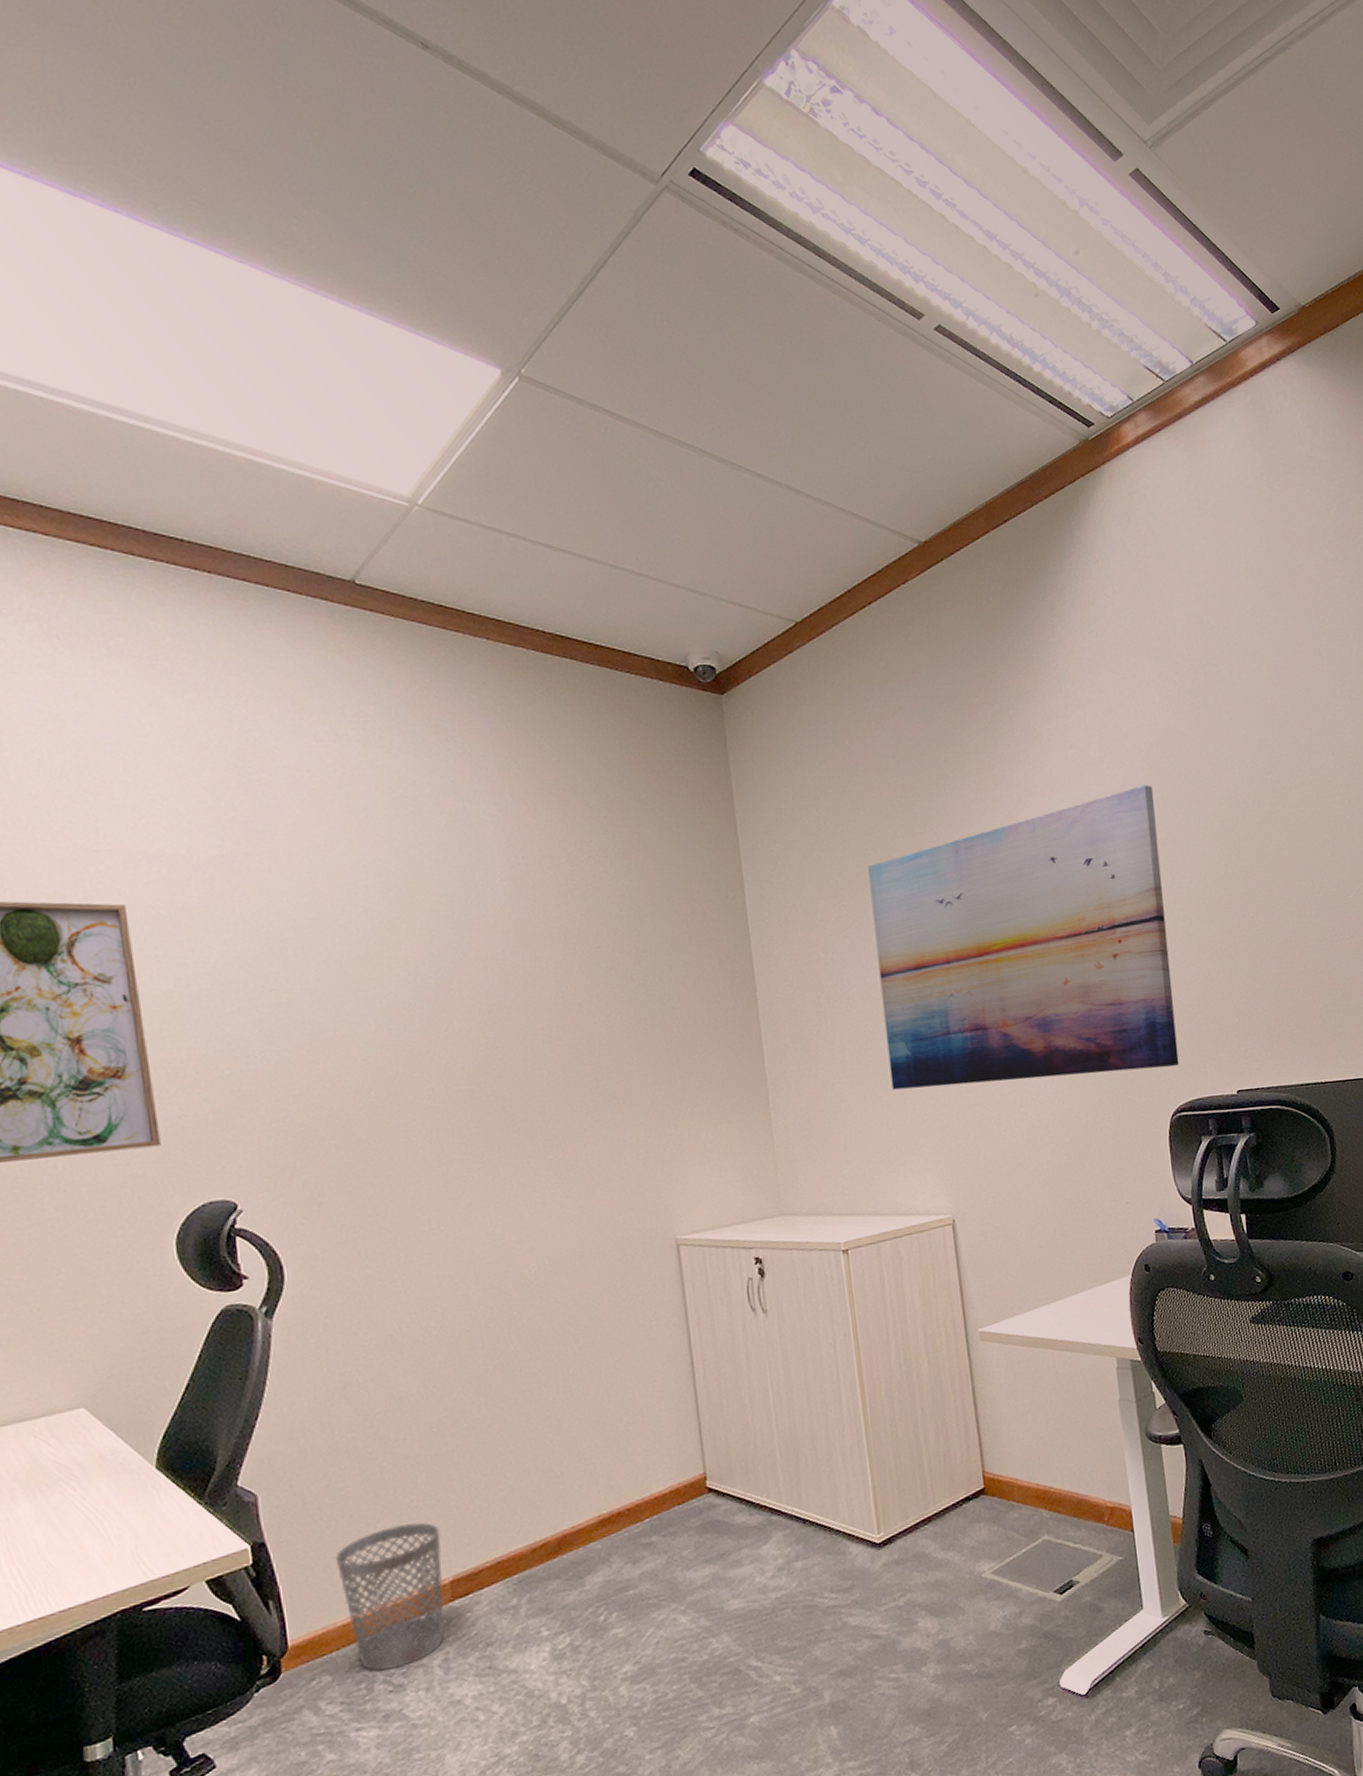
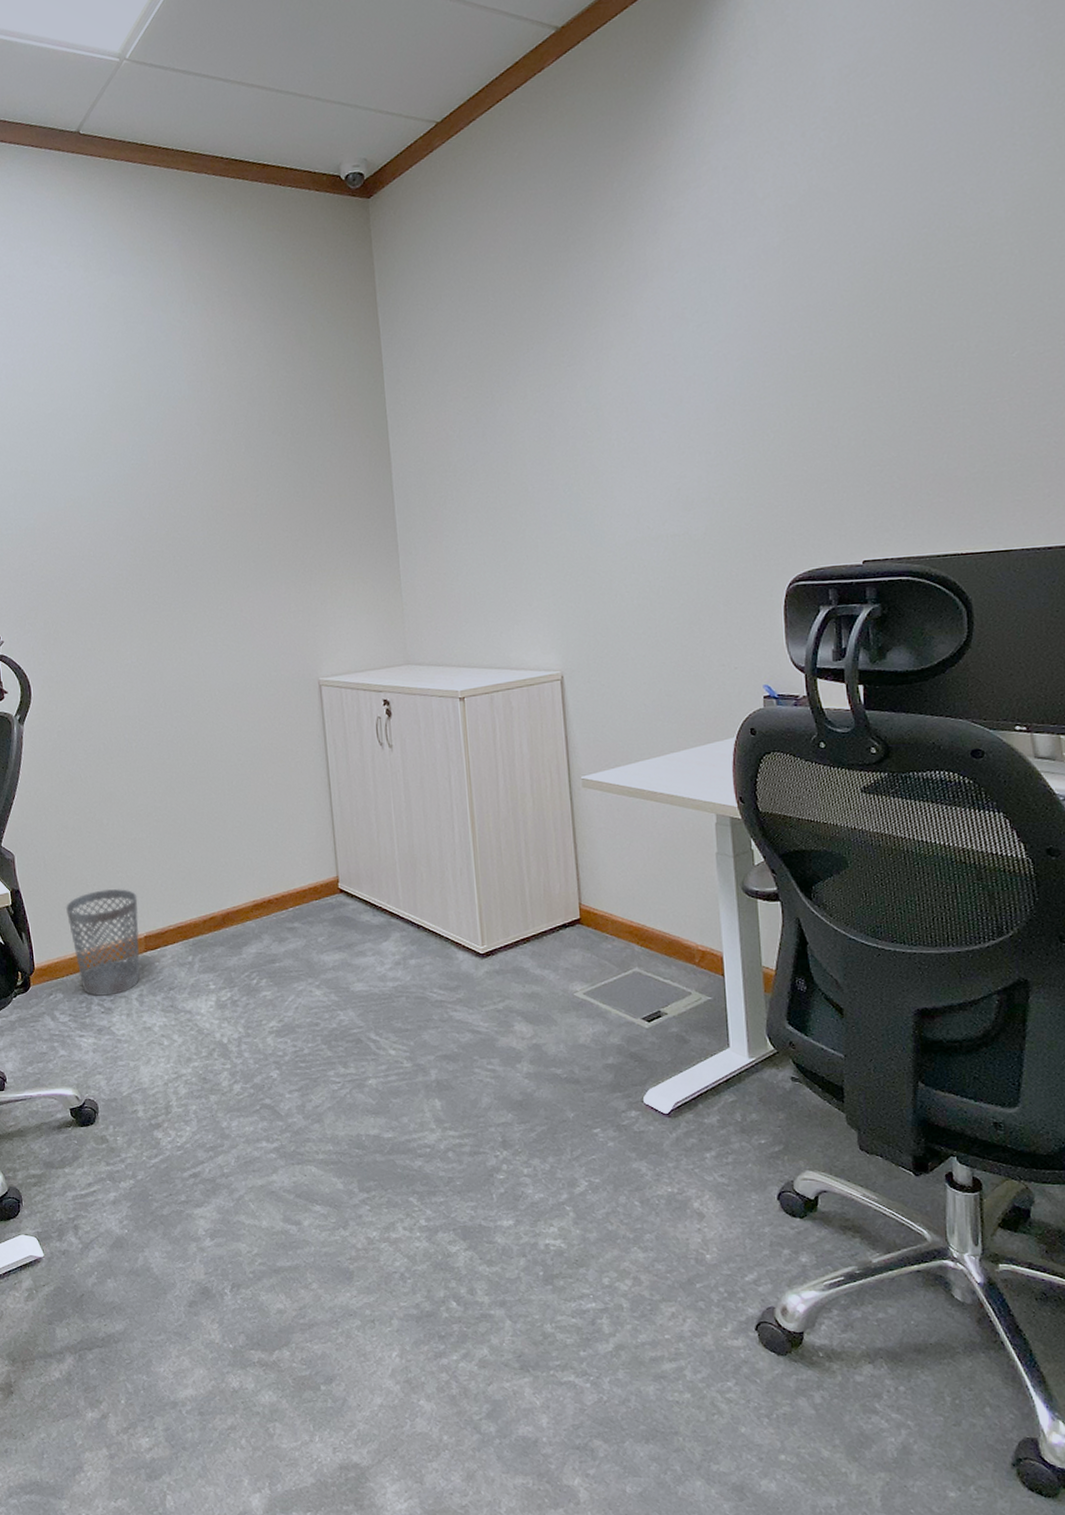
wall art: present [868,785,1179,1090] -> none [495,250,800,556]

